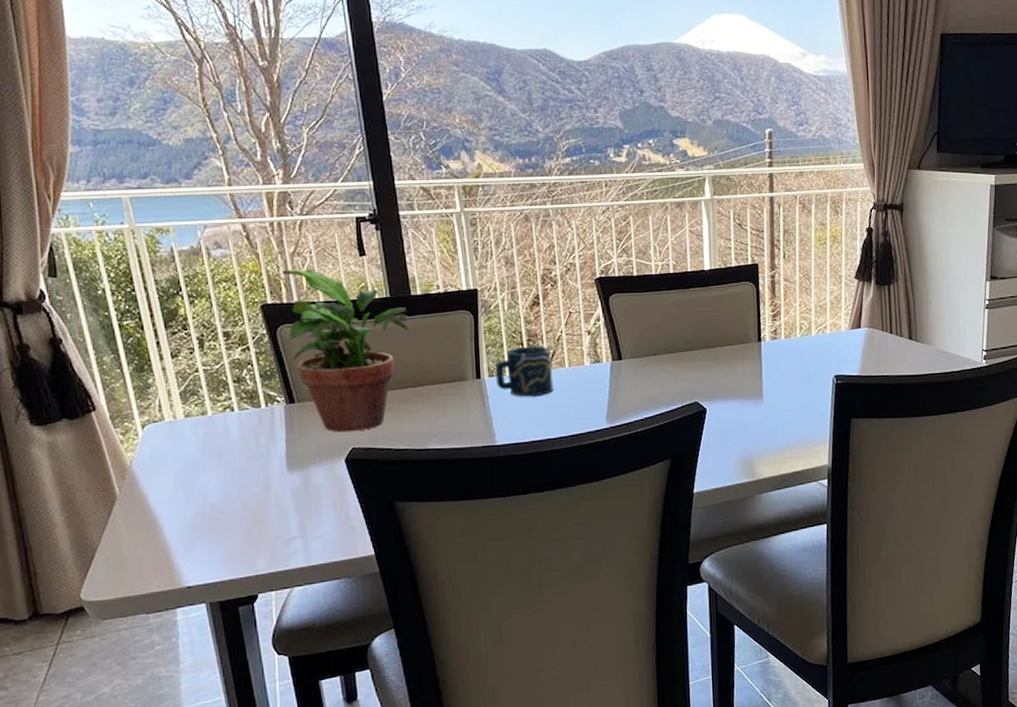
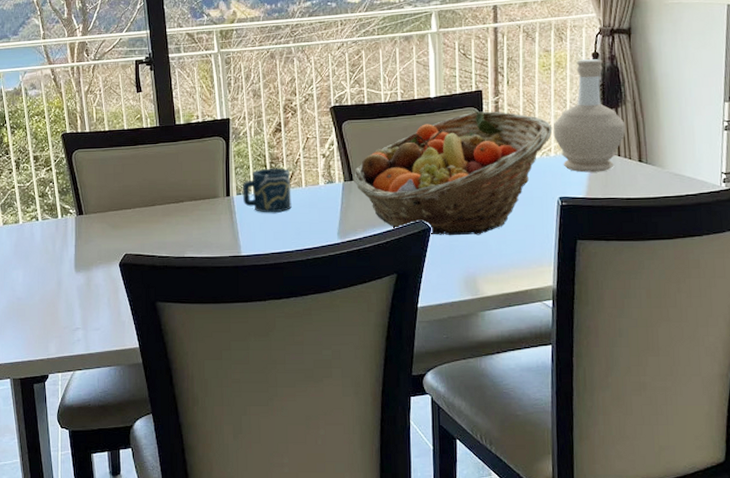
potted plant: present [281,269,410,433] -> none [77,104,174,241]
fruit basket: none [623,286,828,418] -> present [353,111,553,236]
bottle: none [828,234,897,350] -> present [553,59,626,173]

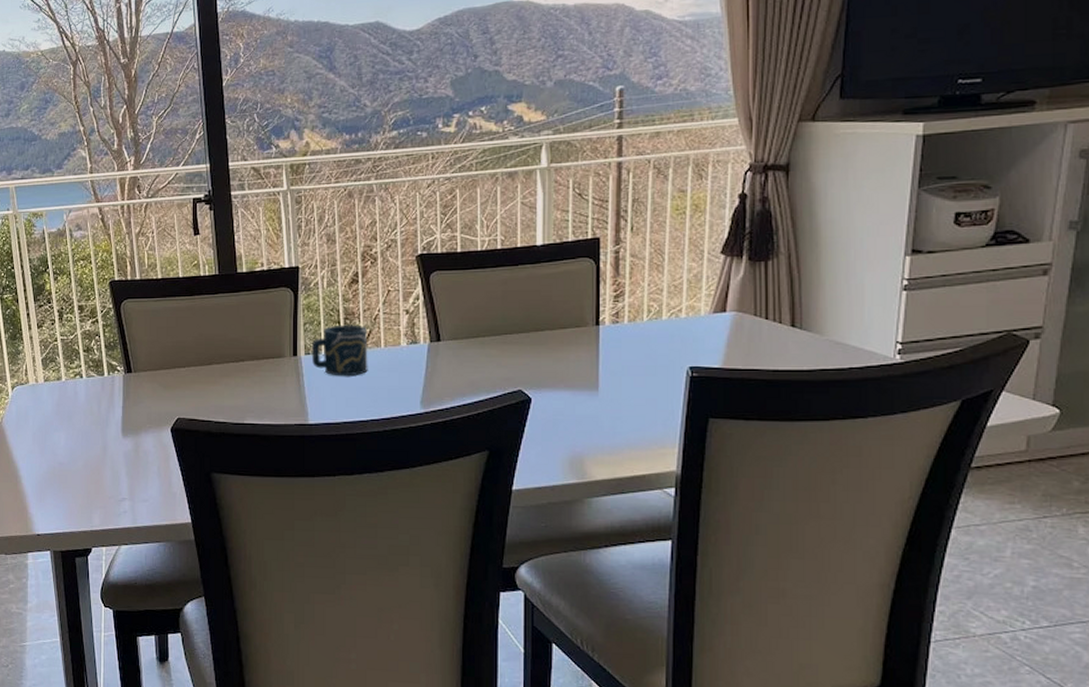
fruit basket: present [353,111,553,236] -> none [441,262,685,409]
bottle: present [553,59,626,173] -> none [685,201,777,338]

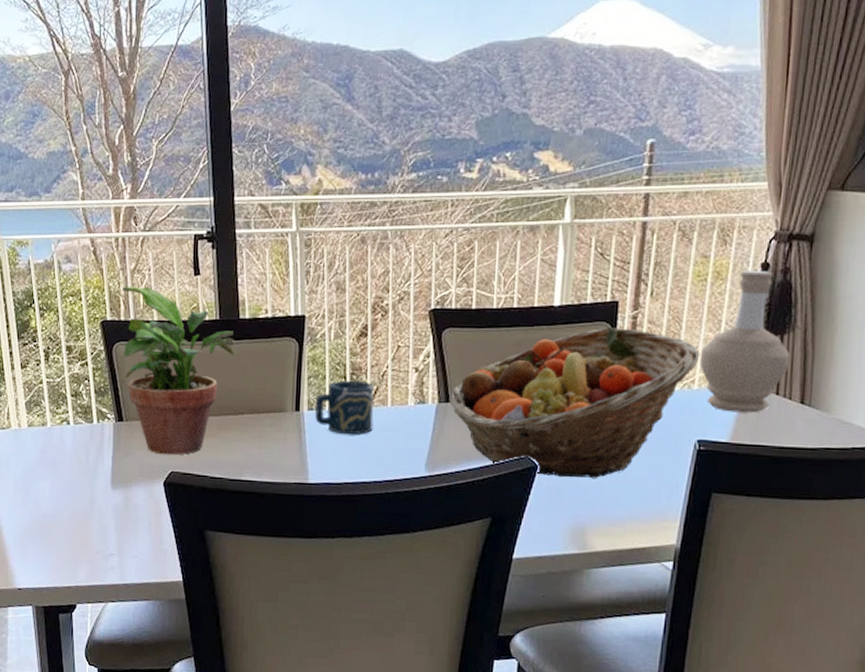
potted plant: none [127,248,234,403] -> present [121,286,236,456]
fruit basket: none [441,262,685,409] -> present [450,327,700,479]
bottle: none [685,201,777,338] -> present [699,271,791,413]

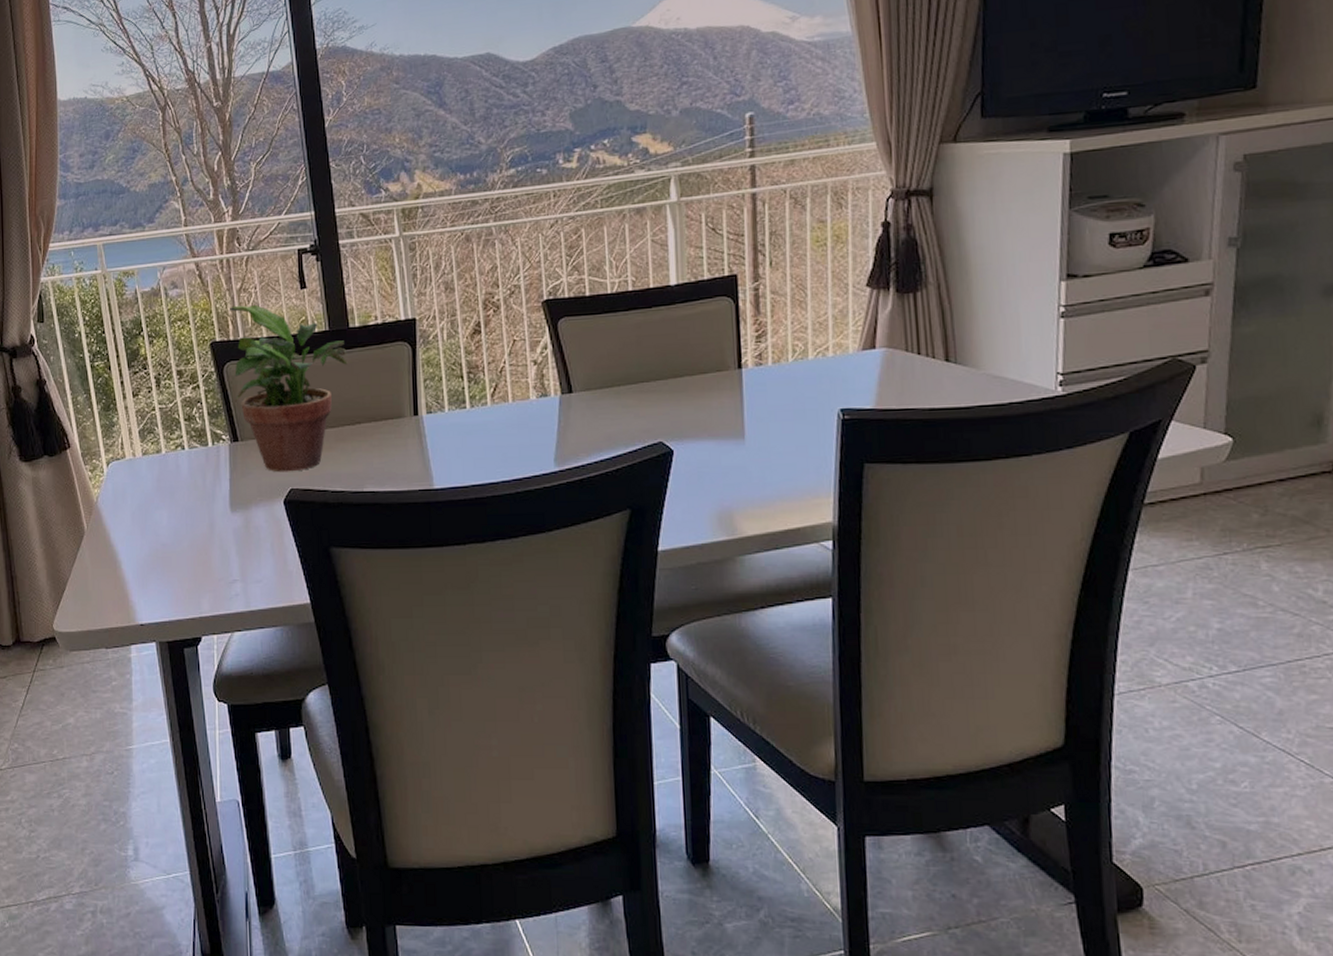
cup: present [315,380,374,435] -> none [433,378,496,436]
fruit basket: present [450,327,700,479] -> none [573,300,831,461]
bottle: present [699,271,791,413] -> none [830,230,927,377]

